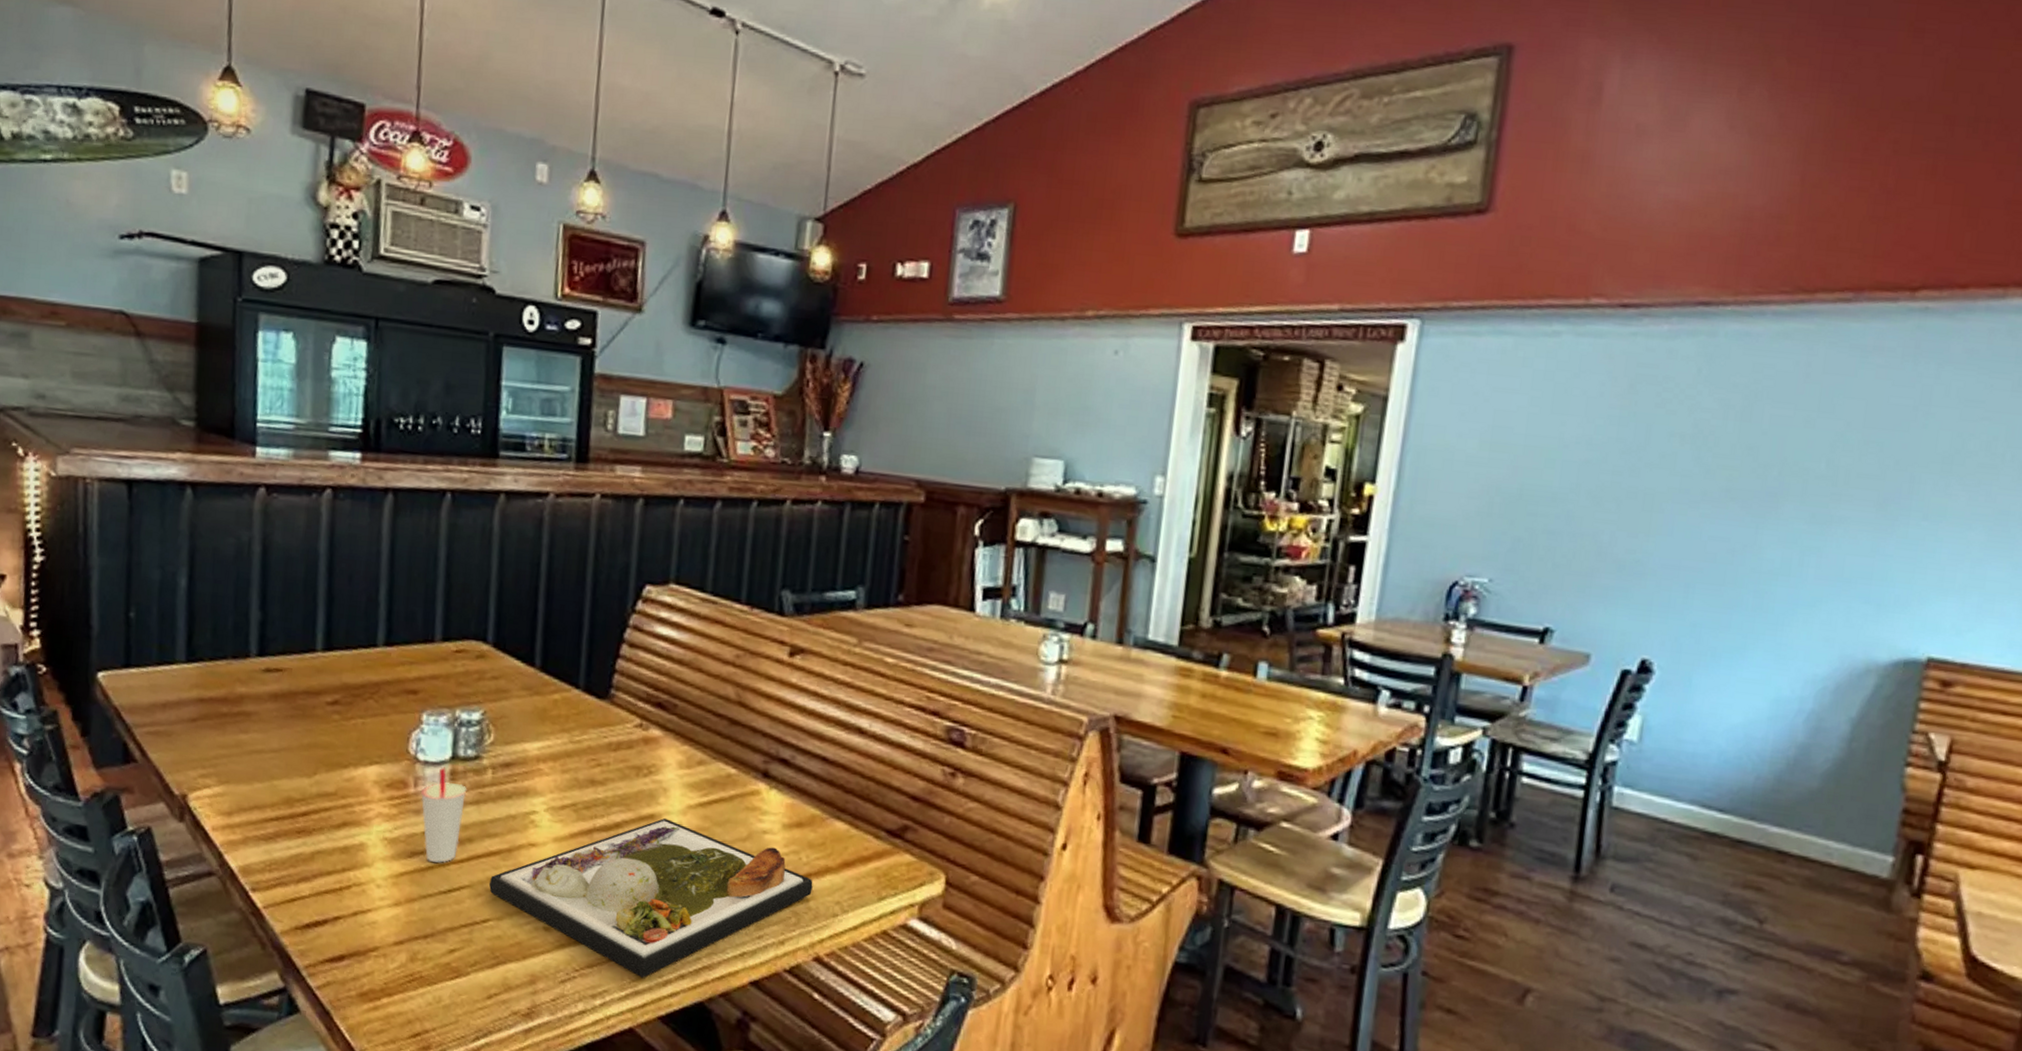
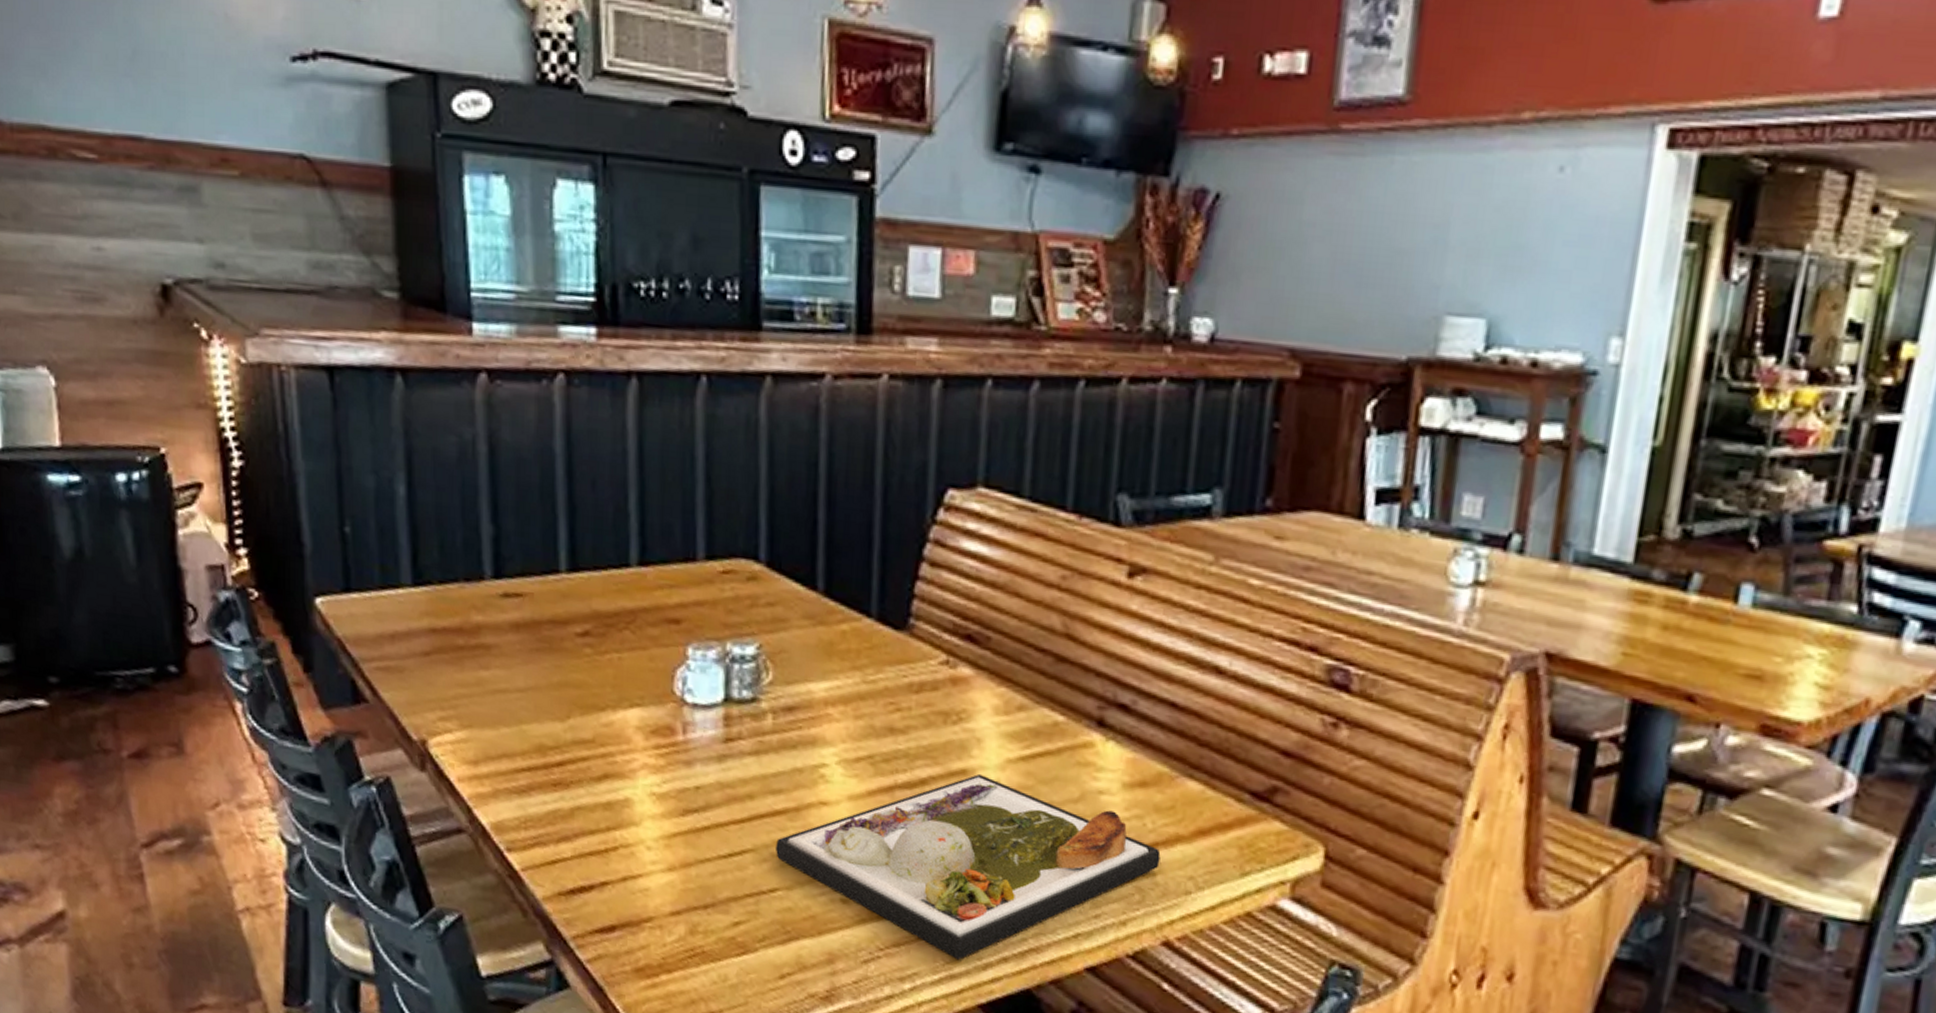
cup: present [420,767,467,863] -> none [690,711,745,823]

